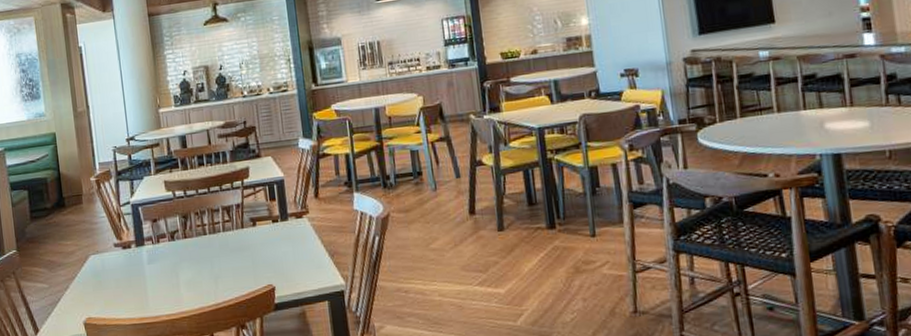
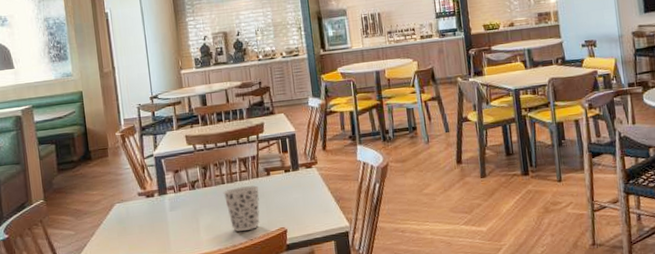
cup: none [204,237,246,288] -> present [223,185,260,232]

